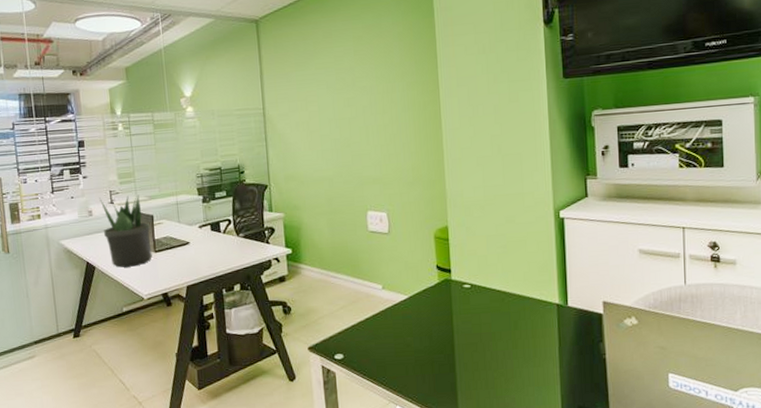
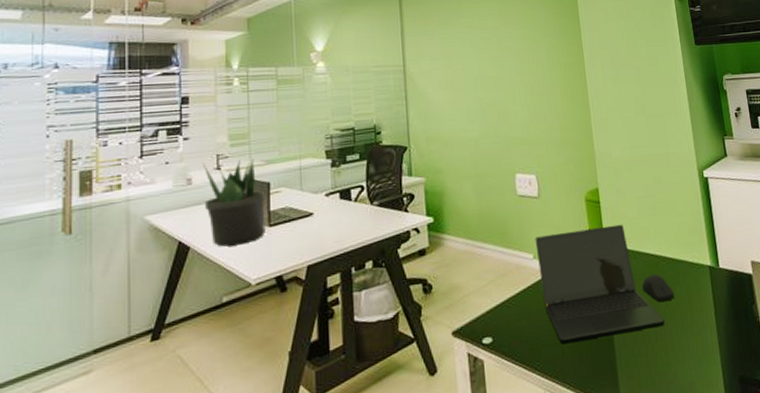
laptop: none [384,261,507,365] -> present [535,224,665,344]
computer mouse: none [486,308,519,334] -> present [641,274,675,302]

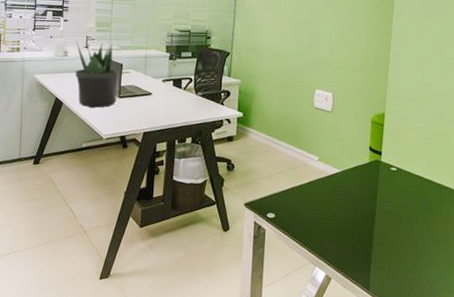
laptop: present [535,224,665,344] -> none [321,144,420,236]
computer mouse: present [641,274,675,302] -> none [406,193,434,217]

